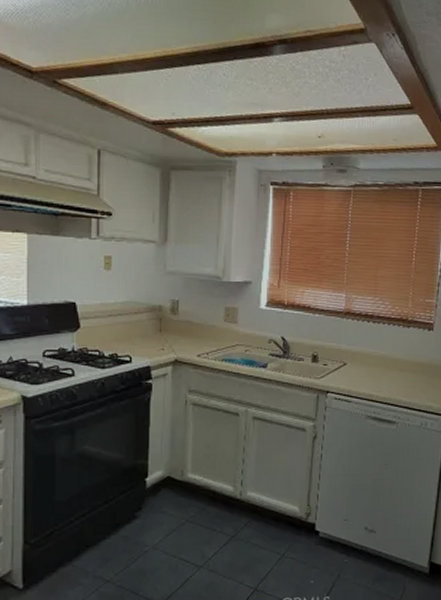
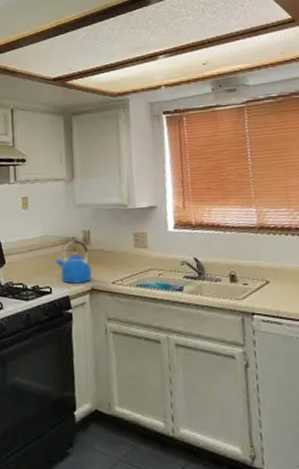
kettle: none [139,309,176,355] -> present [56,240,92,285]

